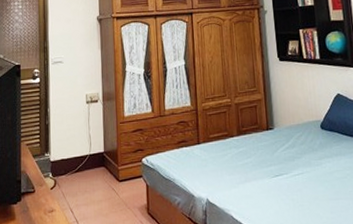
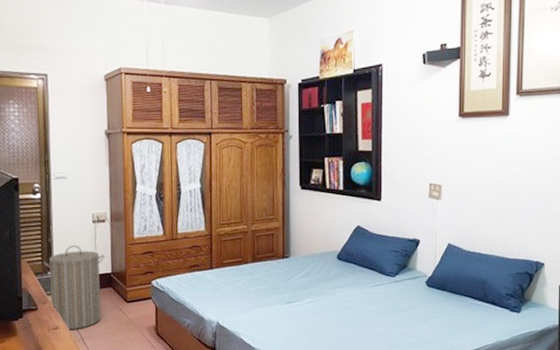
laundry hamper: none [41,125,98,211] -> present [43,245,105,329]

